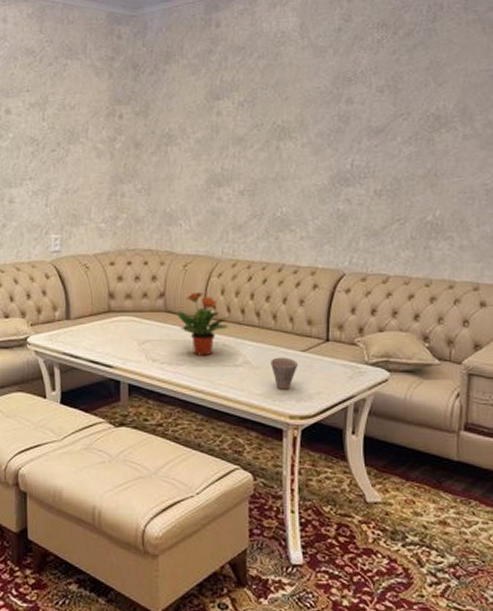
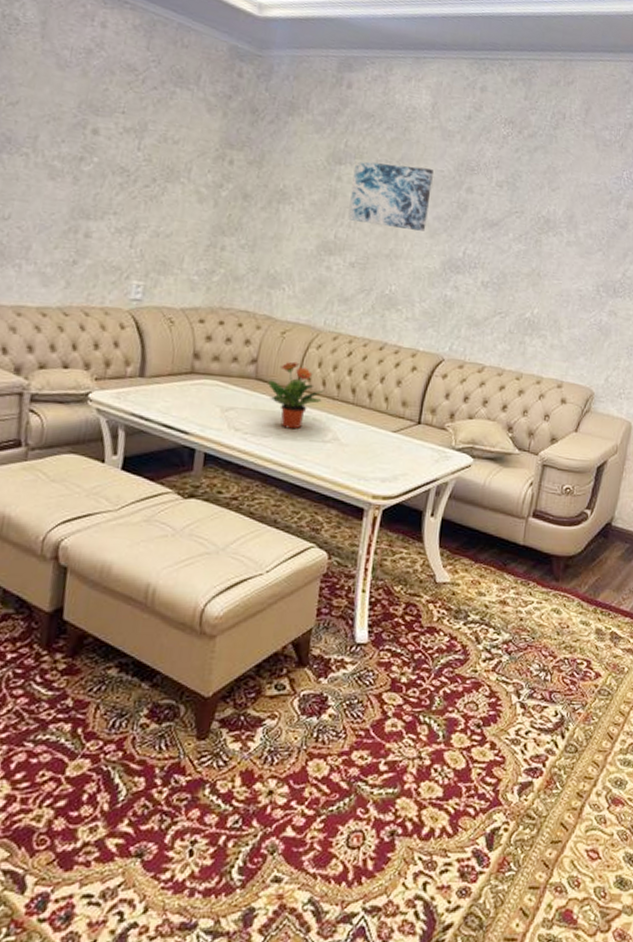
wall art: none [232,88,310,151] -> present [348,161,433,231]
cup: present [271,357,299,390] -> none [360,436,389,469]

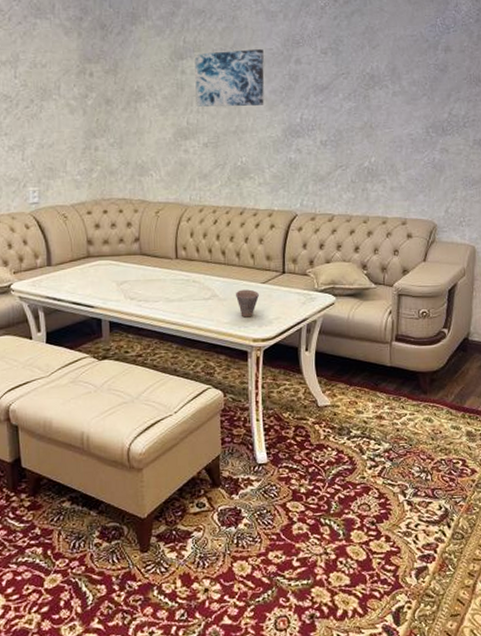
potted plant: present [268,361,325,429] -> none [152,235,199,293]
cup: none [360,436,389,469] -> present [236,289,260,318]

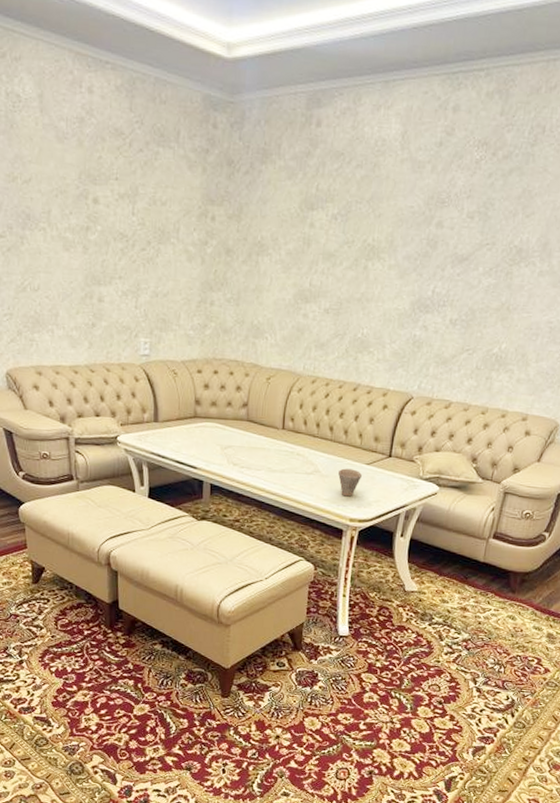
wall art: present [194,49,264,107] -> none [322,204,403,272]

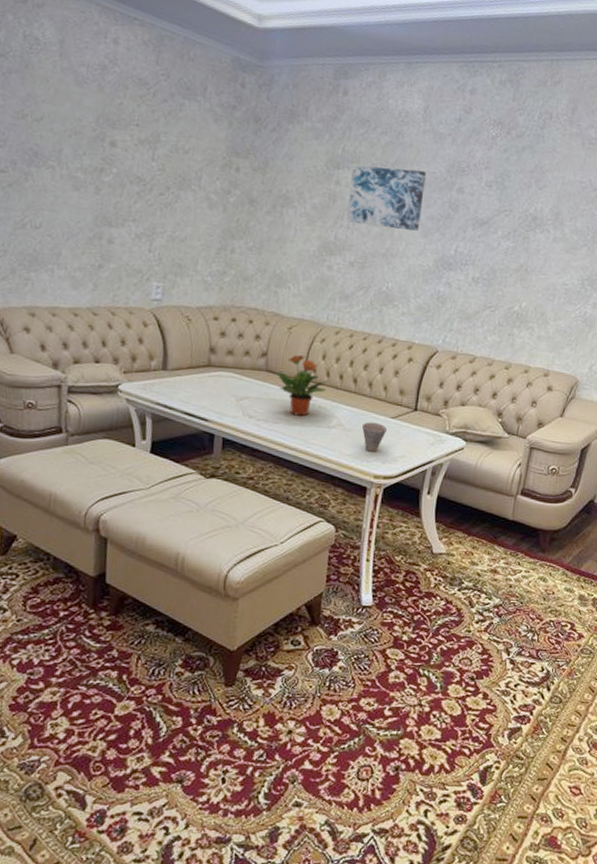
potted plant: none [258,404,306,463] -> present [278,354,329,416]
wall art: none [322,204,403,272] -> present [347,165,426,231]

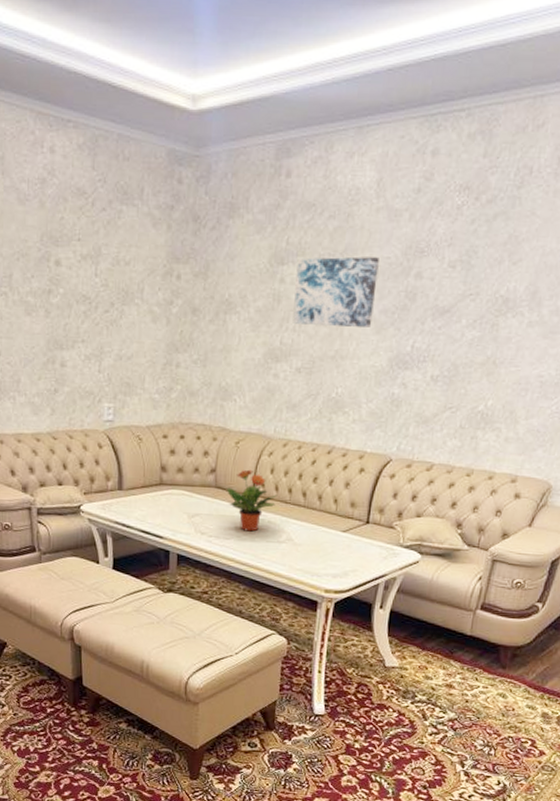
cup: present [362,422,388,452] -> none [312,536,339,566]

